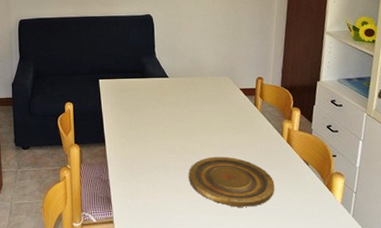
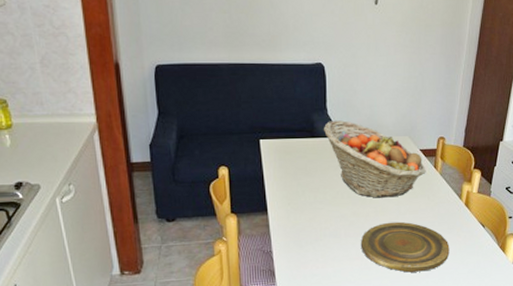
fruit basket: none [152,63,247,133] -> present [323,120,426,198]

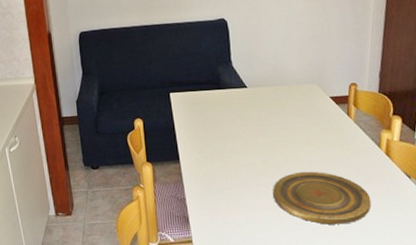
fruit basket: present [323,120,426,198] -> none [228,71,338,147]

